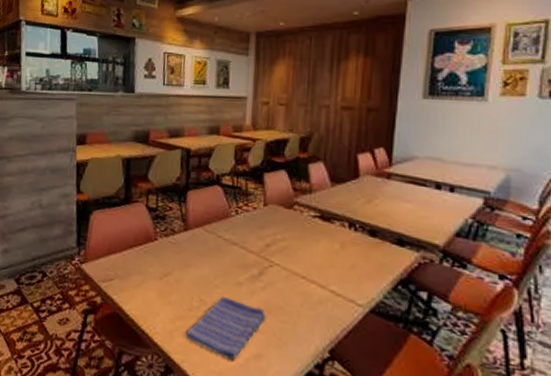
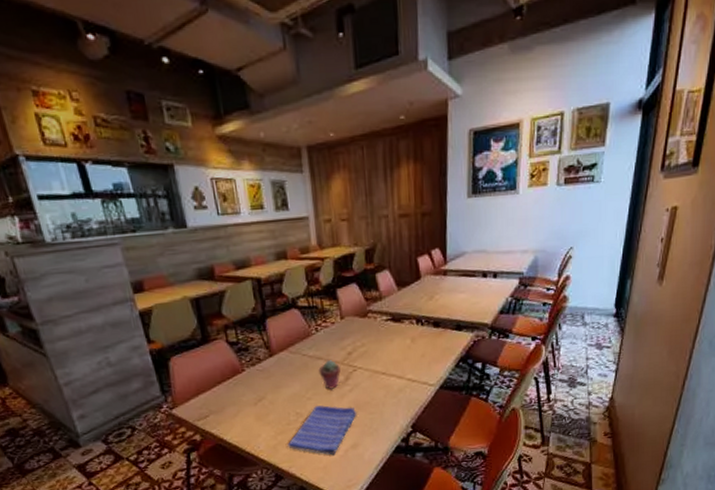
potted succulent: none [231,248,255,283] -> present [318,360,341,390]

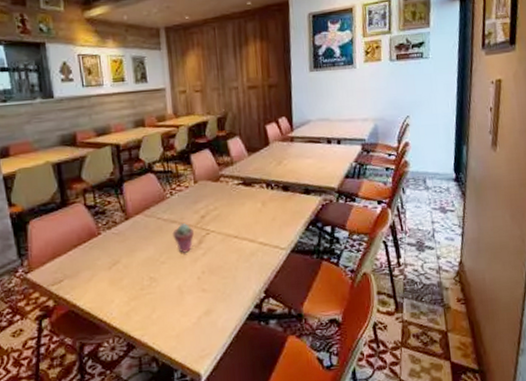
dish towel: present [287,405,356,455] -> none [139,269,209,323]

